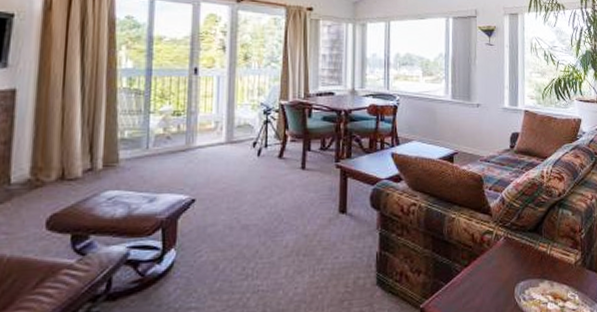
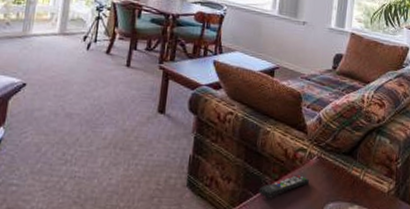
remote control: none [449,258,499,286] -> present [258,175,310,198]

